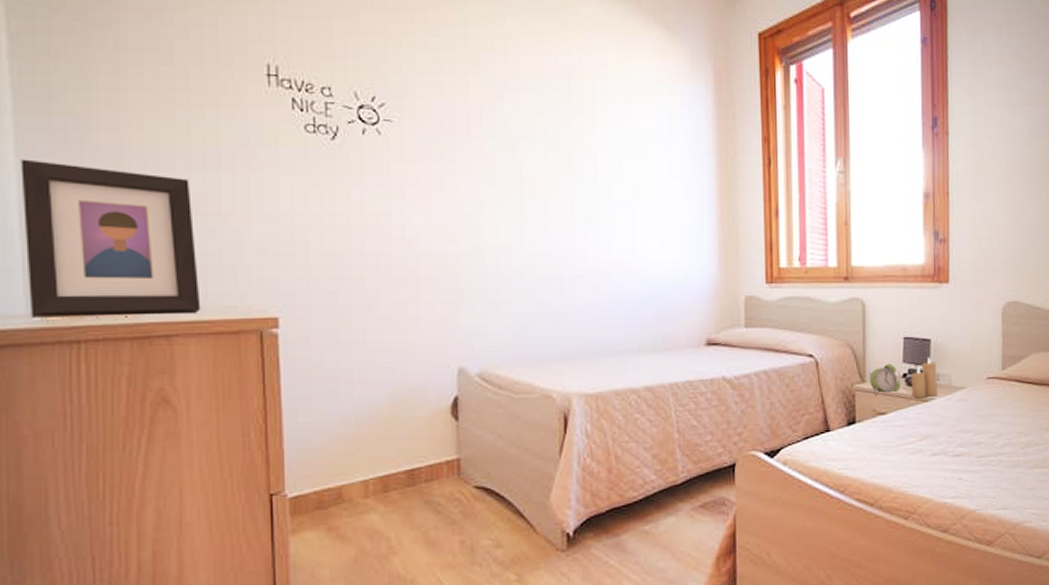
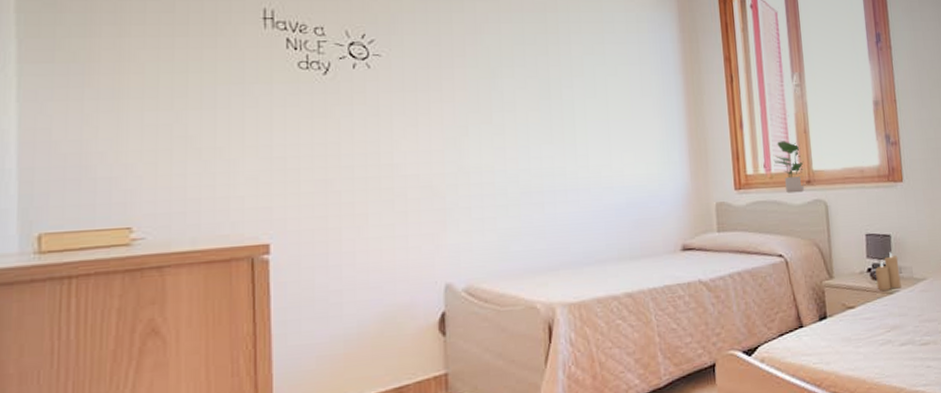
picture frame: present [21,159,201,318] -> none [21,104,194,256]
potted plant: none [811,233,842,290] -> present [775,141,805,193]
alarm clock: present [868,363,901,395] -> none [835,259,867,290]

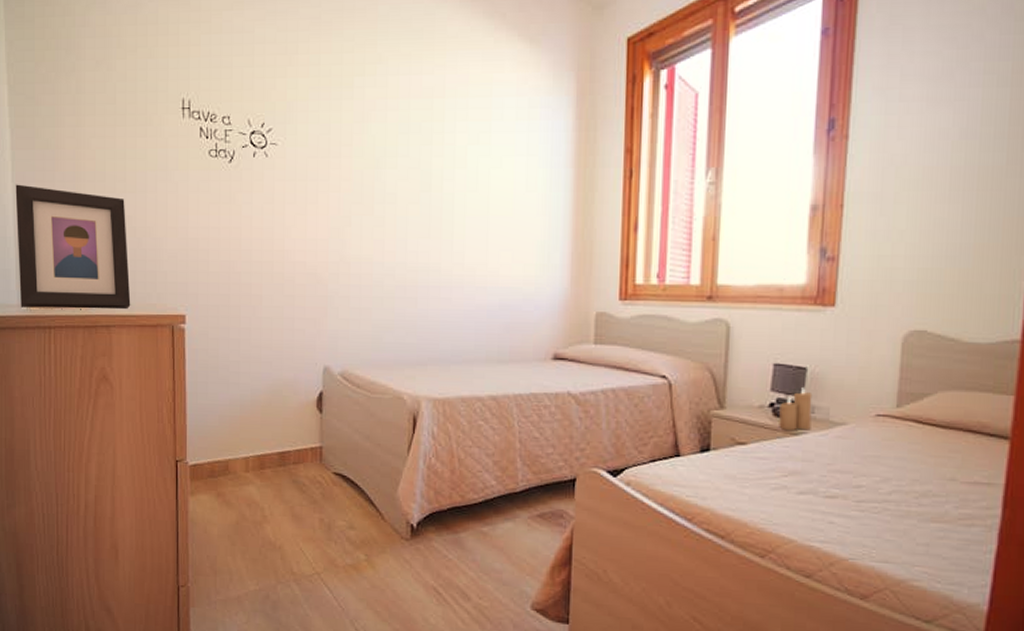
picture frame: none [21,104,194,256] -> present [15,184,131,310]
potted plant: present [775,141,805,193] -> none [671,248,707,309]

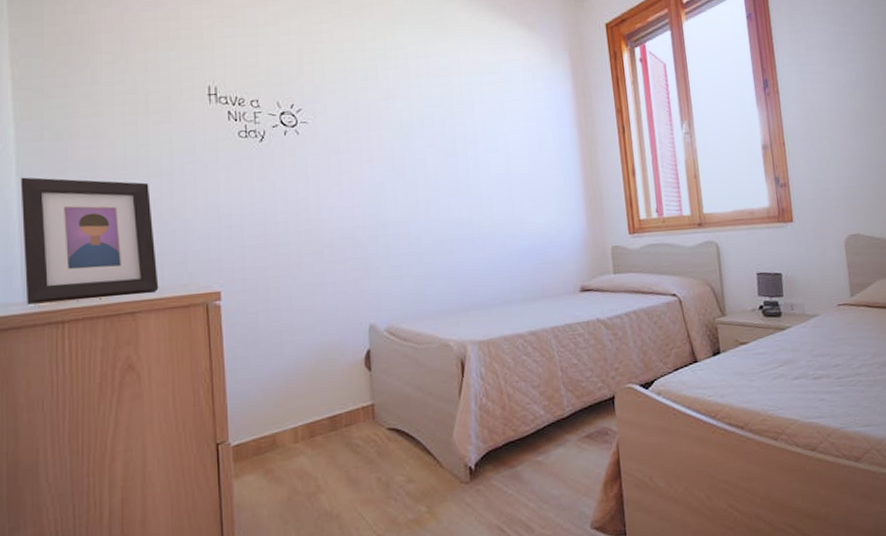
candle: present [779,388,813,431] -> none [767,290,793,328]

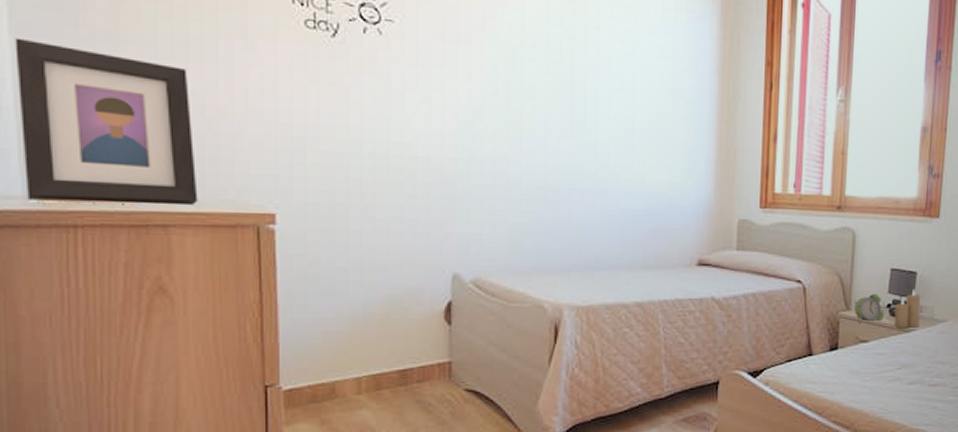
alarm clock: none [728,297,759,327] -> present [854,293,885,323]
candle: none [767,290,793,328] -> present [894,290,921,329]

